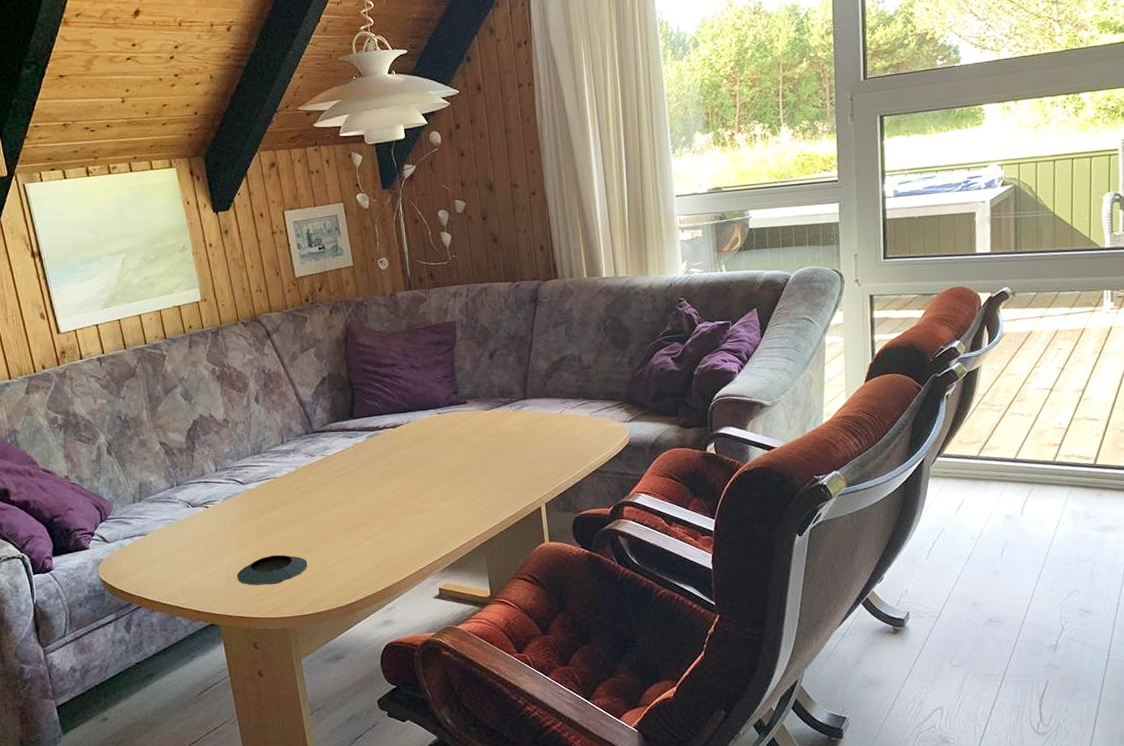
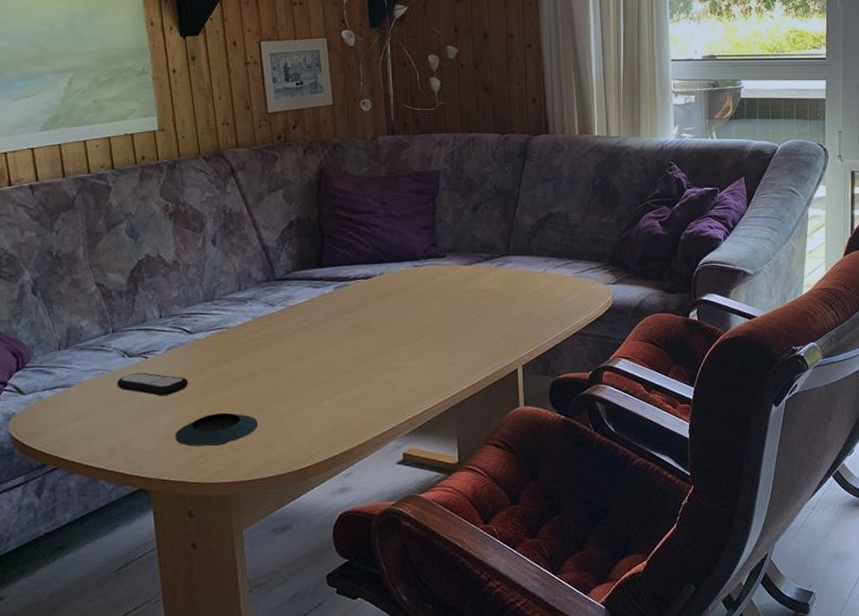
remote control: none [184,520,245,541] -> present [117,372,189,396]

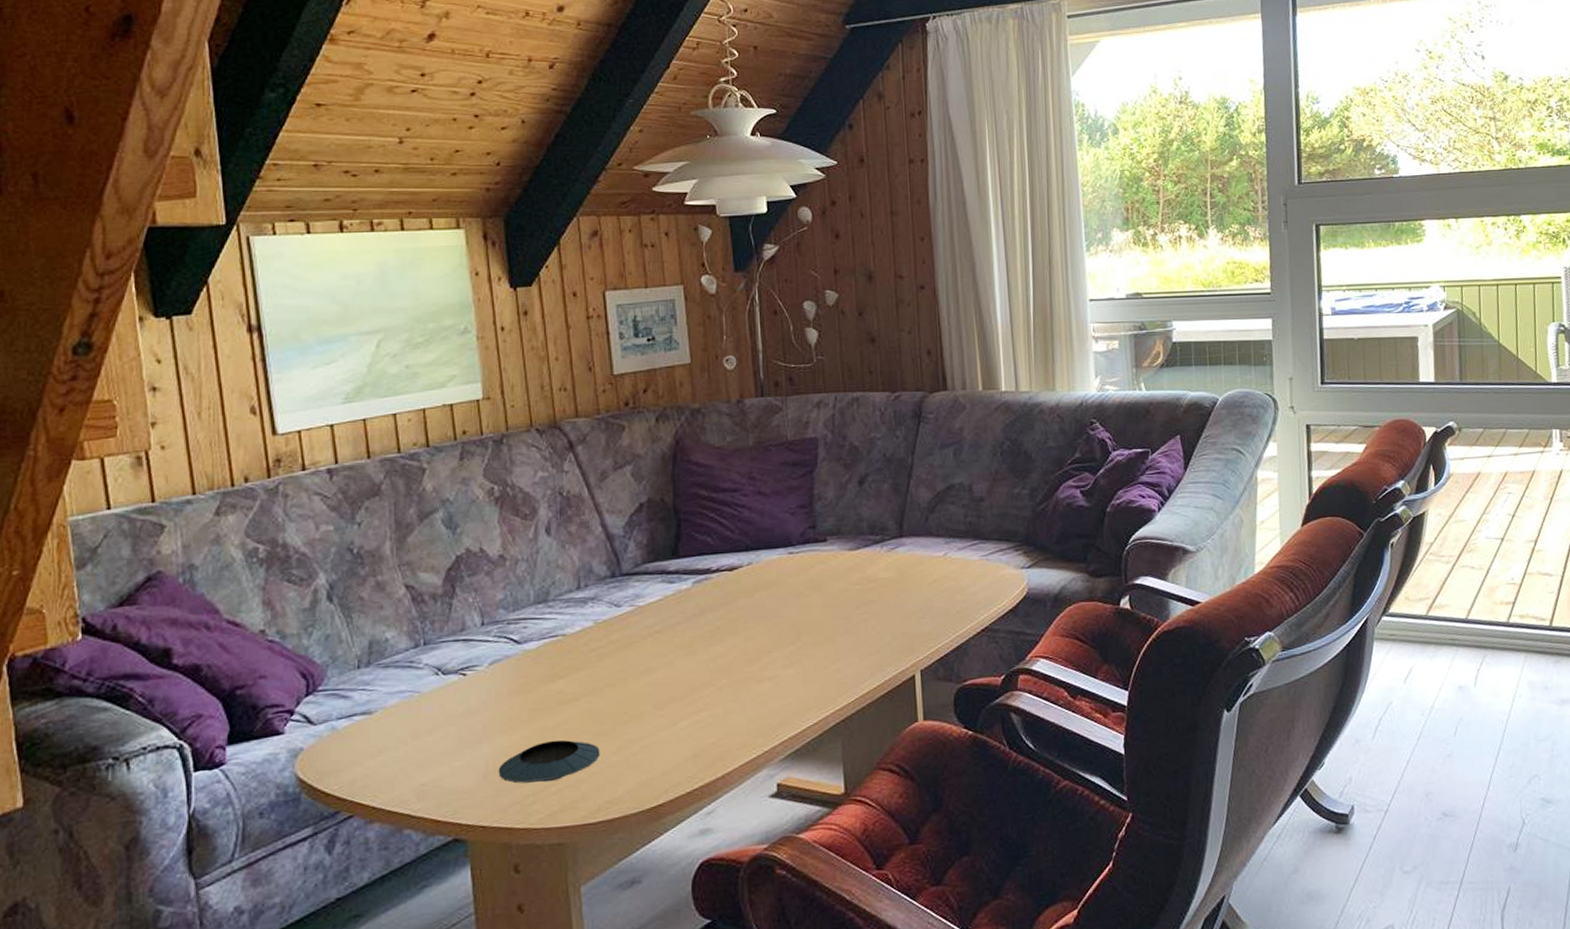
remote control: present [117,372,189,396] -> none [428,693,516,721]

